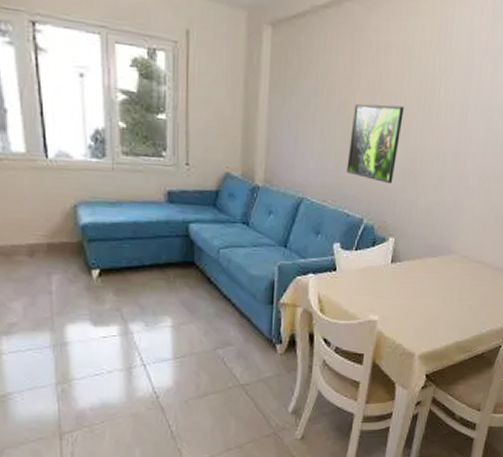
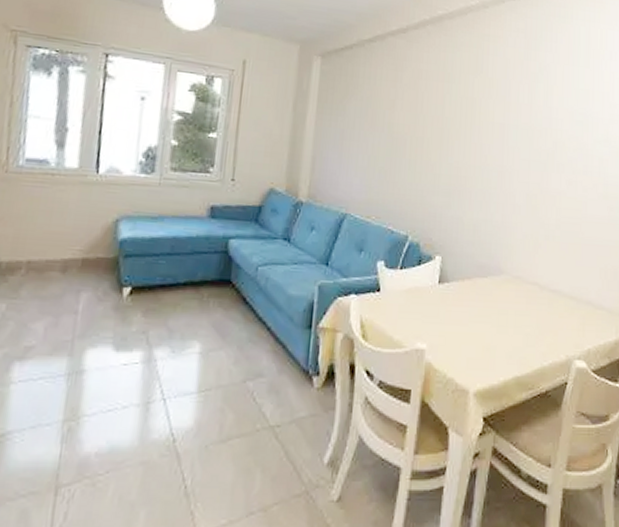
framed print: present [346,104,404,184] -> none [390,124,446,201]

